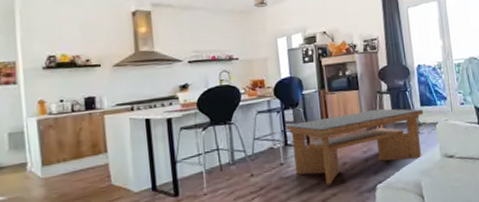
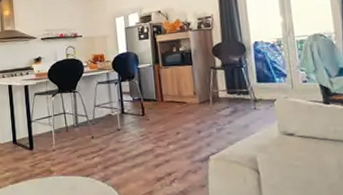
coffee table: present [285,108,424,186] -> none [122,83,261,152]

